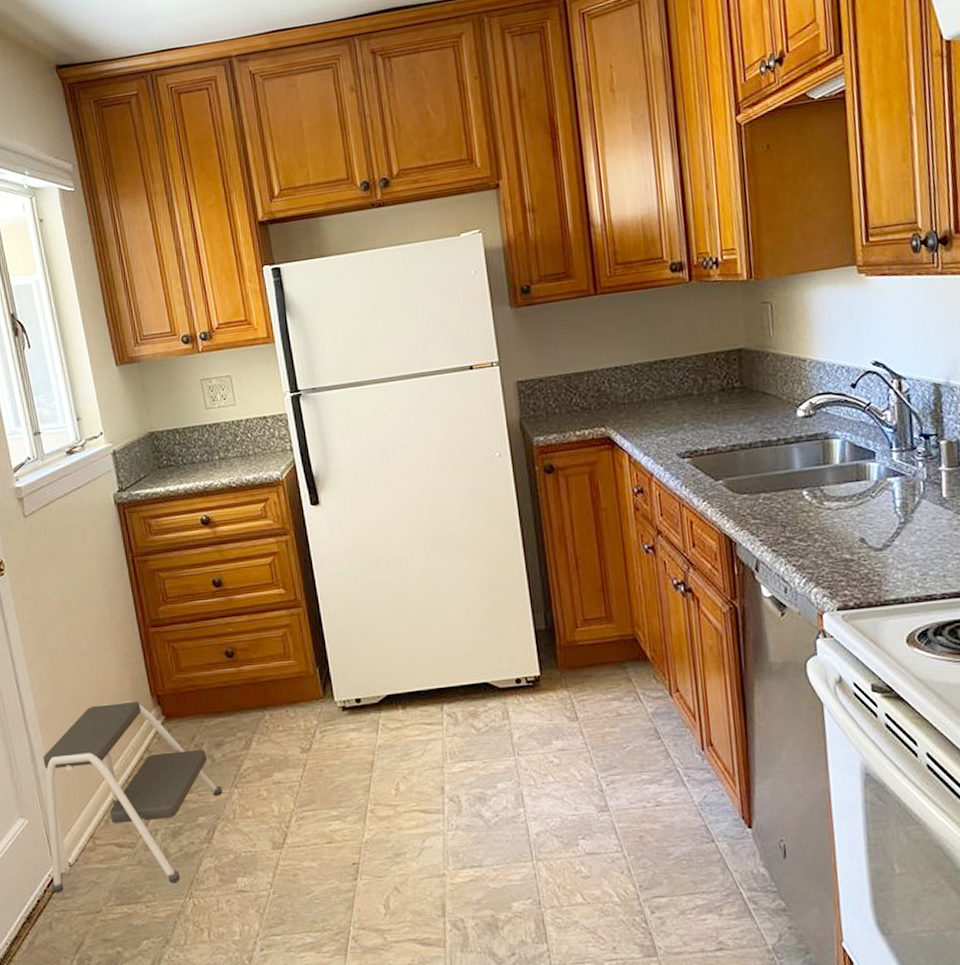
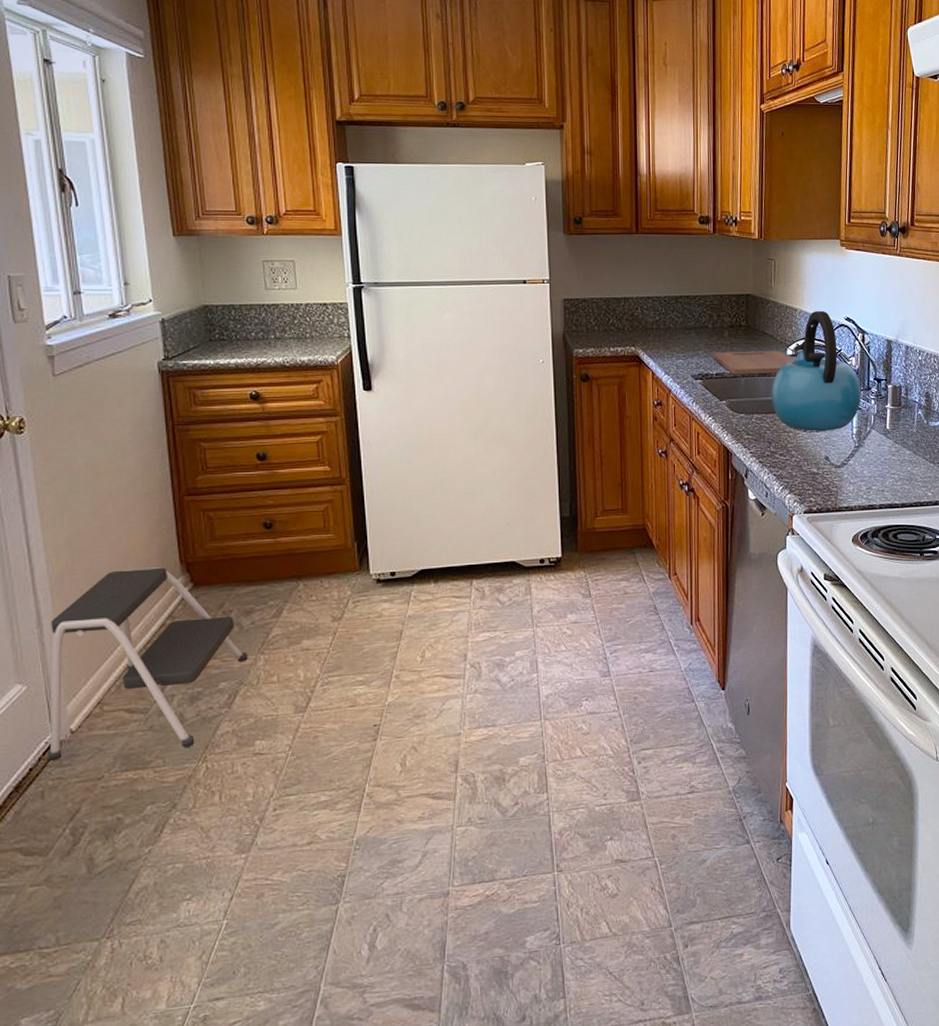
cutting board: none [700,413,810,448] -> present [712,351,796,375]
kettle: none [780,356,904,509] -> present [771,310,862,431]

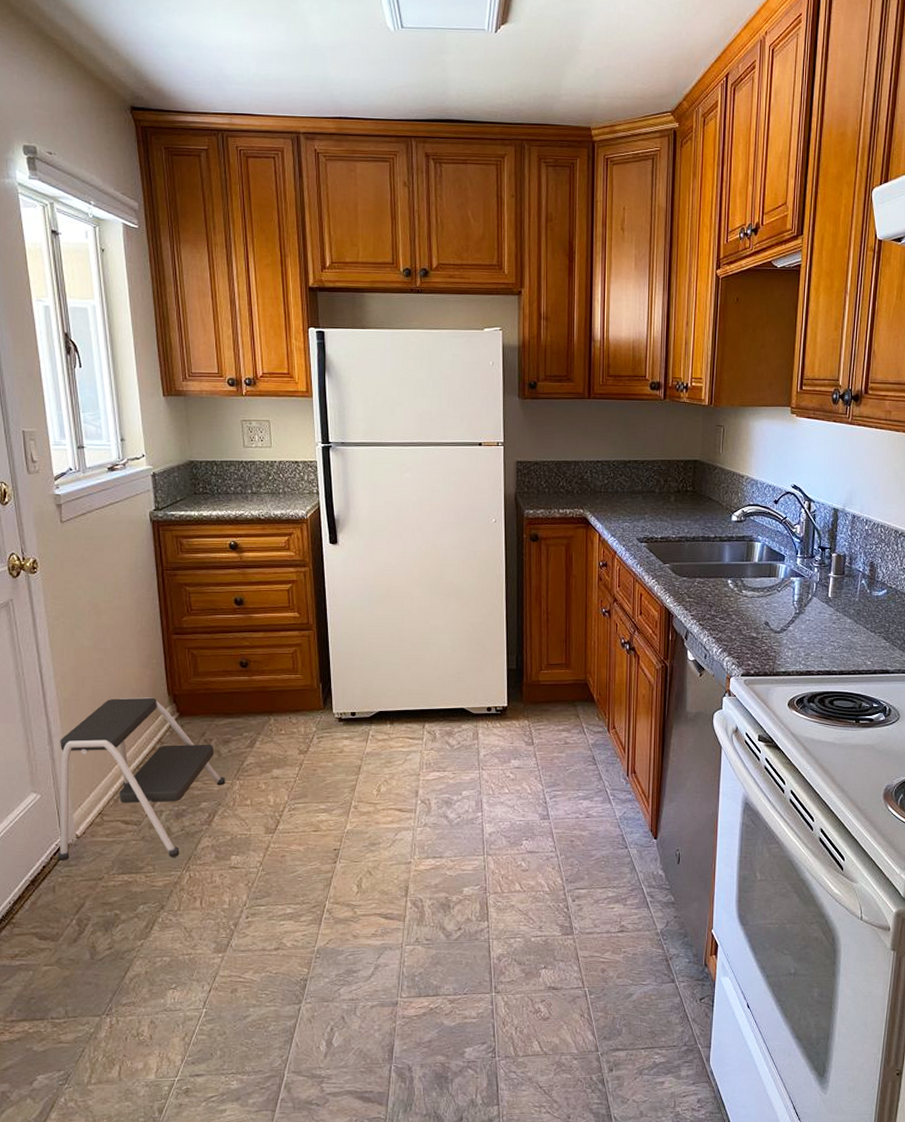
cutting board: present [712,351,796,375] -> none [657,516,740,540]
kettle: present [771,310,862,431] -> none [714,477,805,597]

